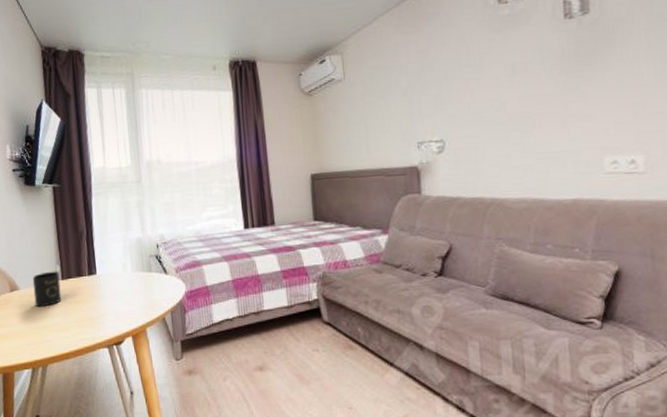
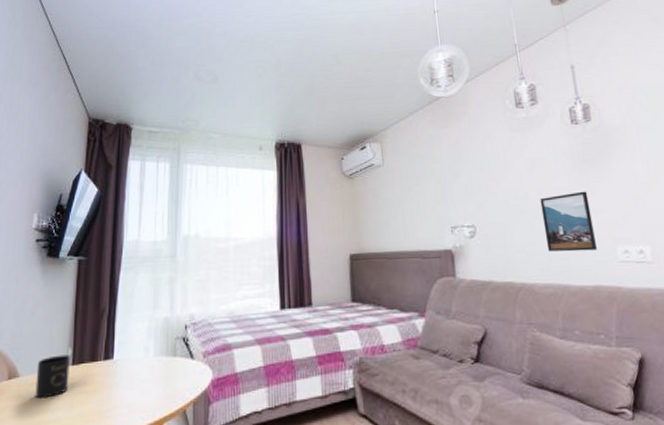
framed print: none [519,97,580,165] -> present [540,191,597,252]

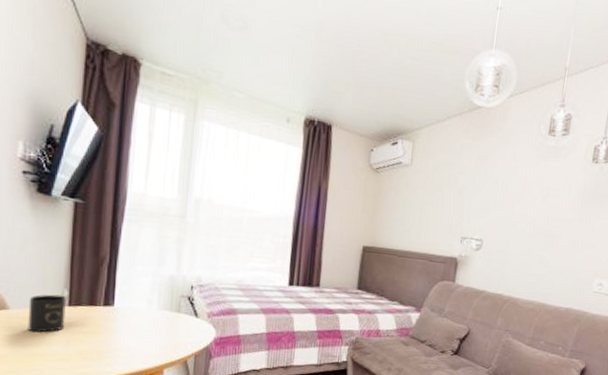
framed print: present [540,191,597,252] -> none [539,225,586,279]

